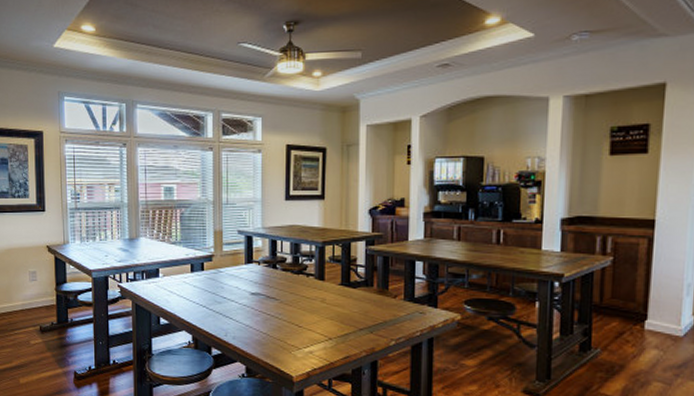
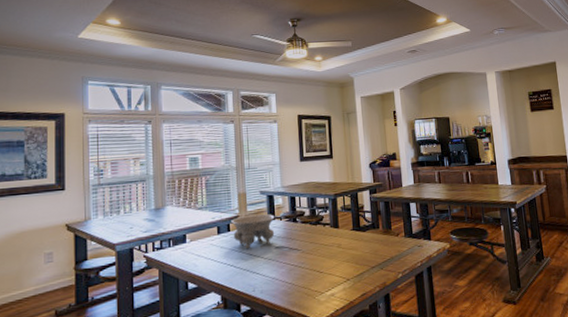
bowl: none [205,255,253,290] -> present [231,213,275,248]

